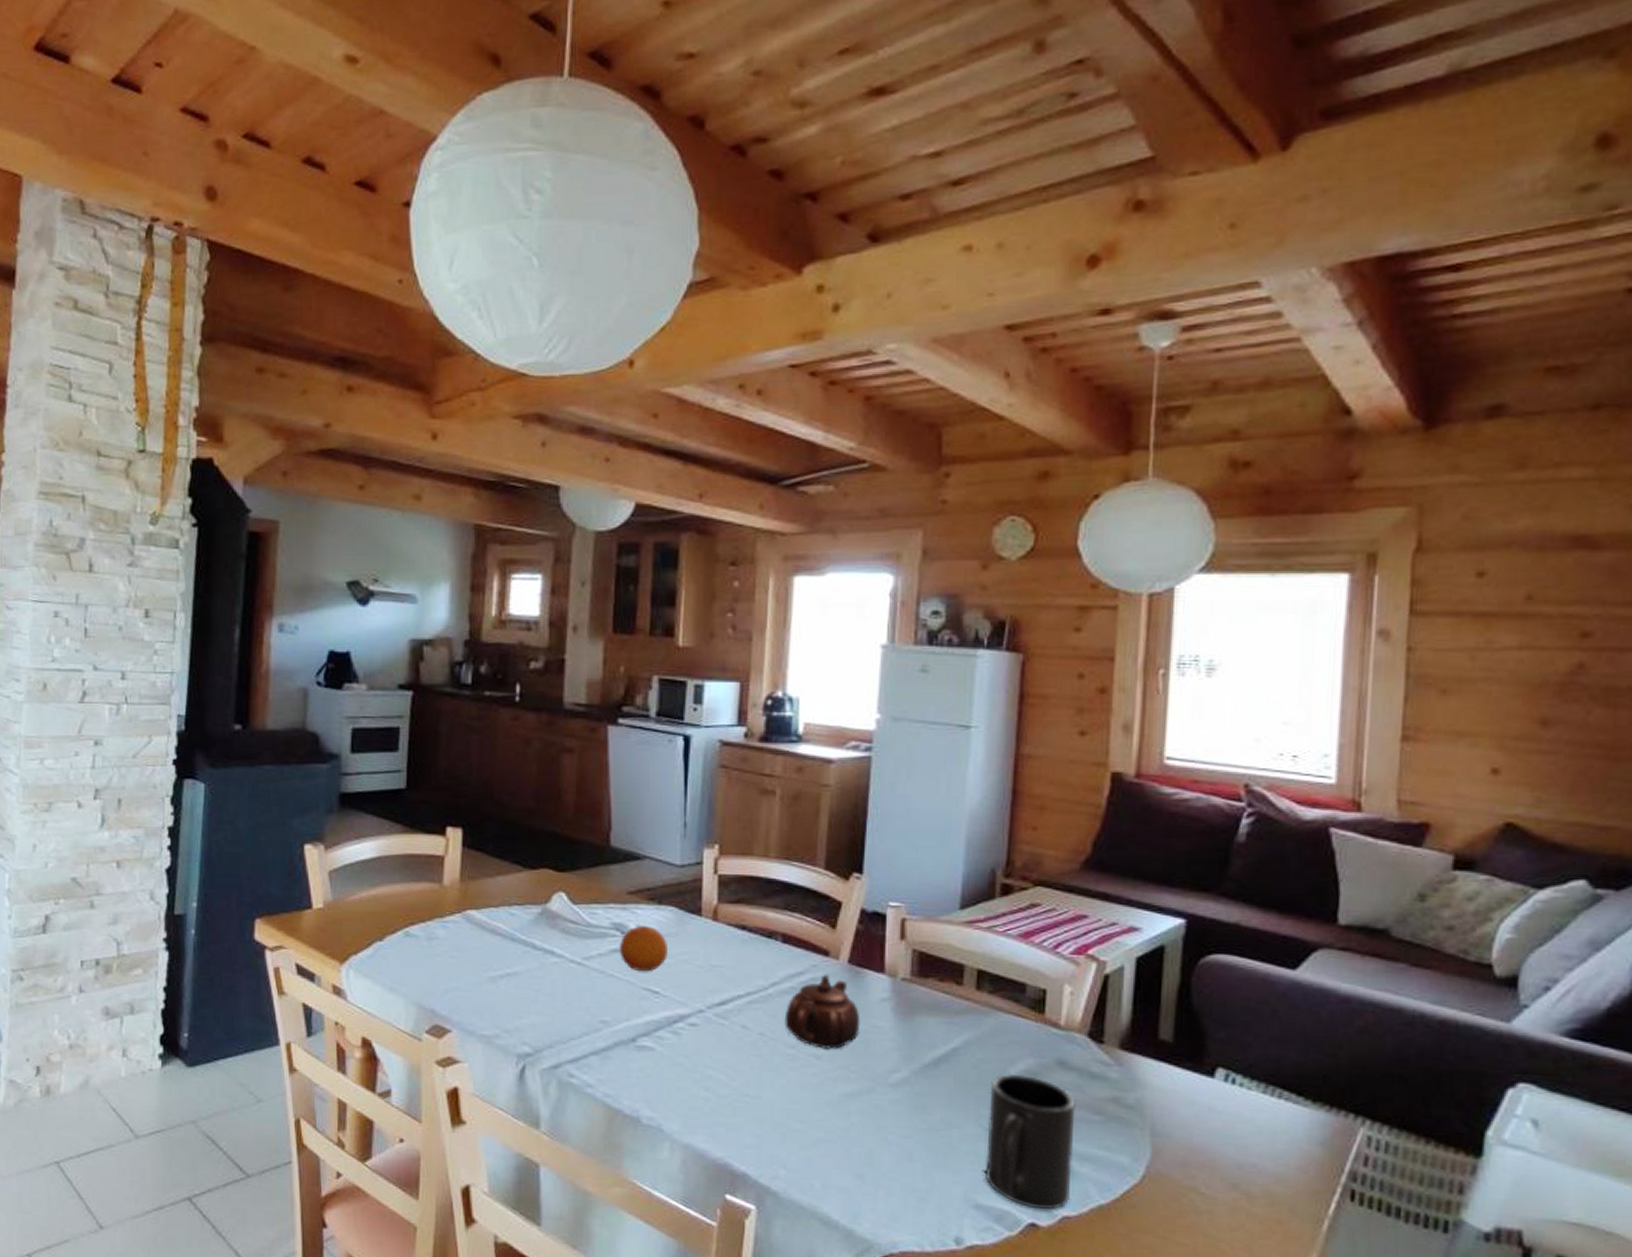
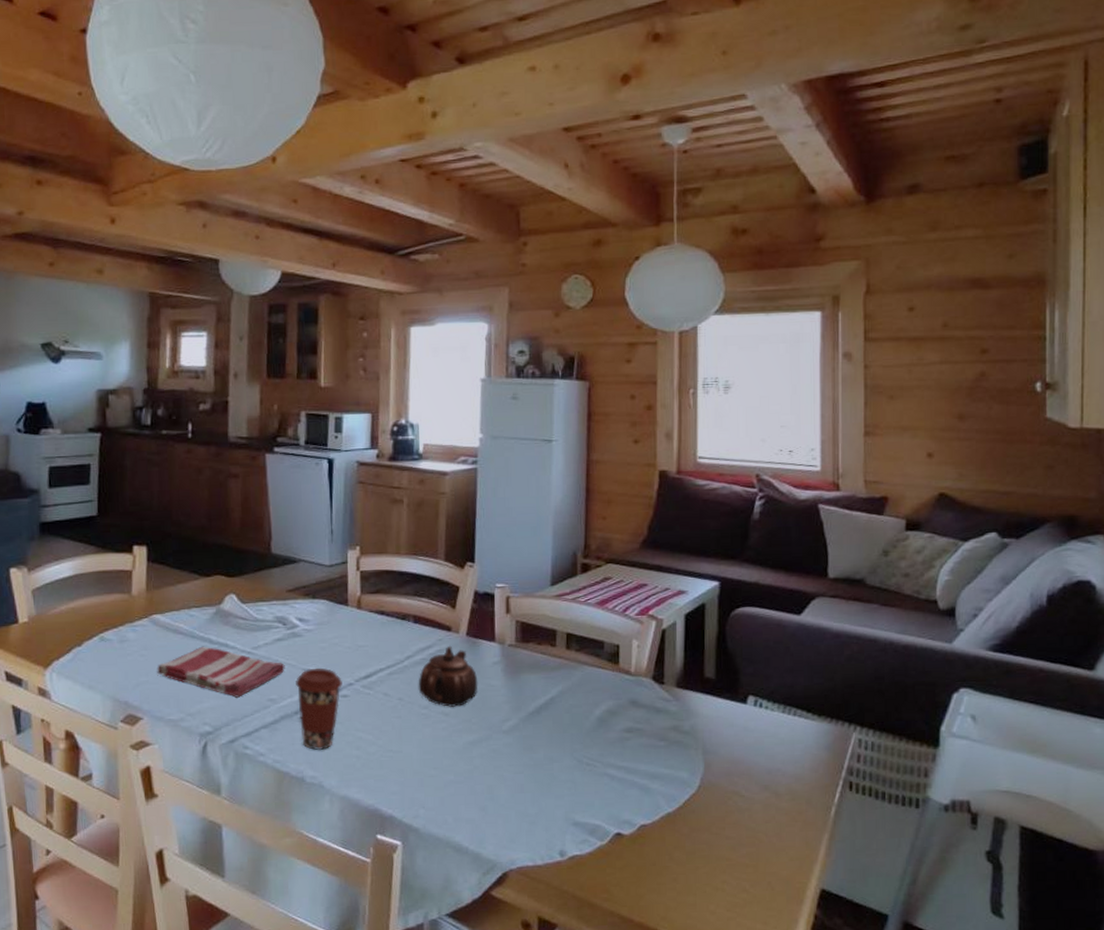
dish towel: none [469,951,622,1016] -> present [157,646,285,698]
fruit: present [620,926,668,972] -> none [282,617,322,656]
coffee cup: none [634,987,691,1088] -> present [296,668,342,751]
mug: present [984,1073,1076,1210] -> none [579,714,647,821]

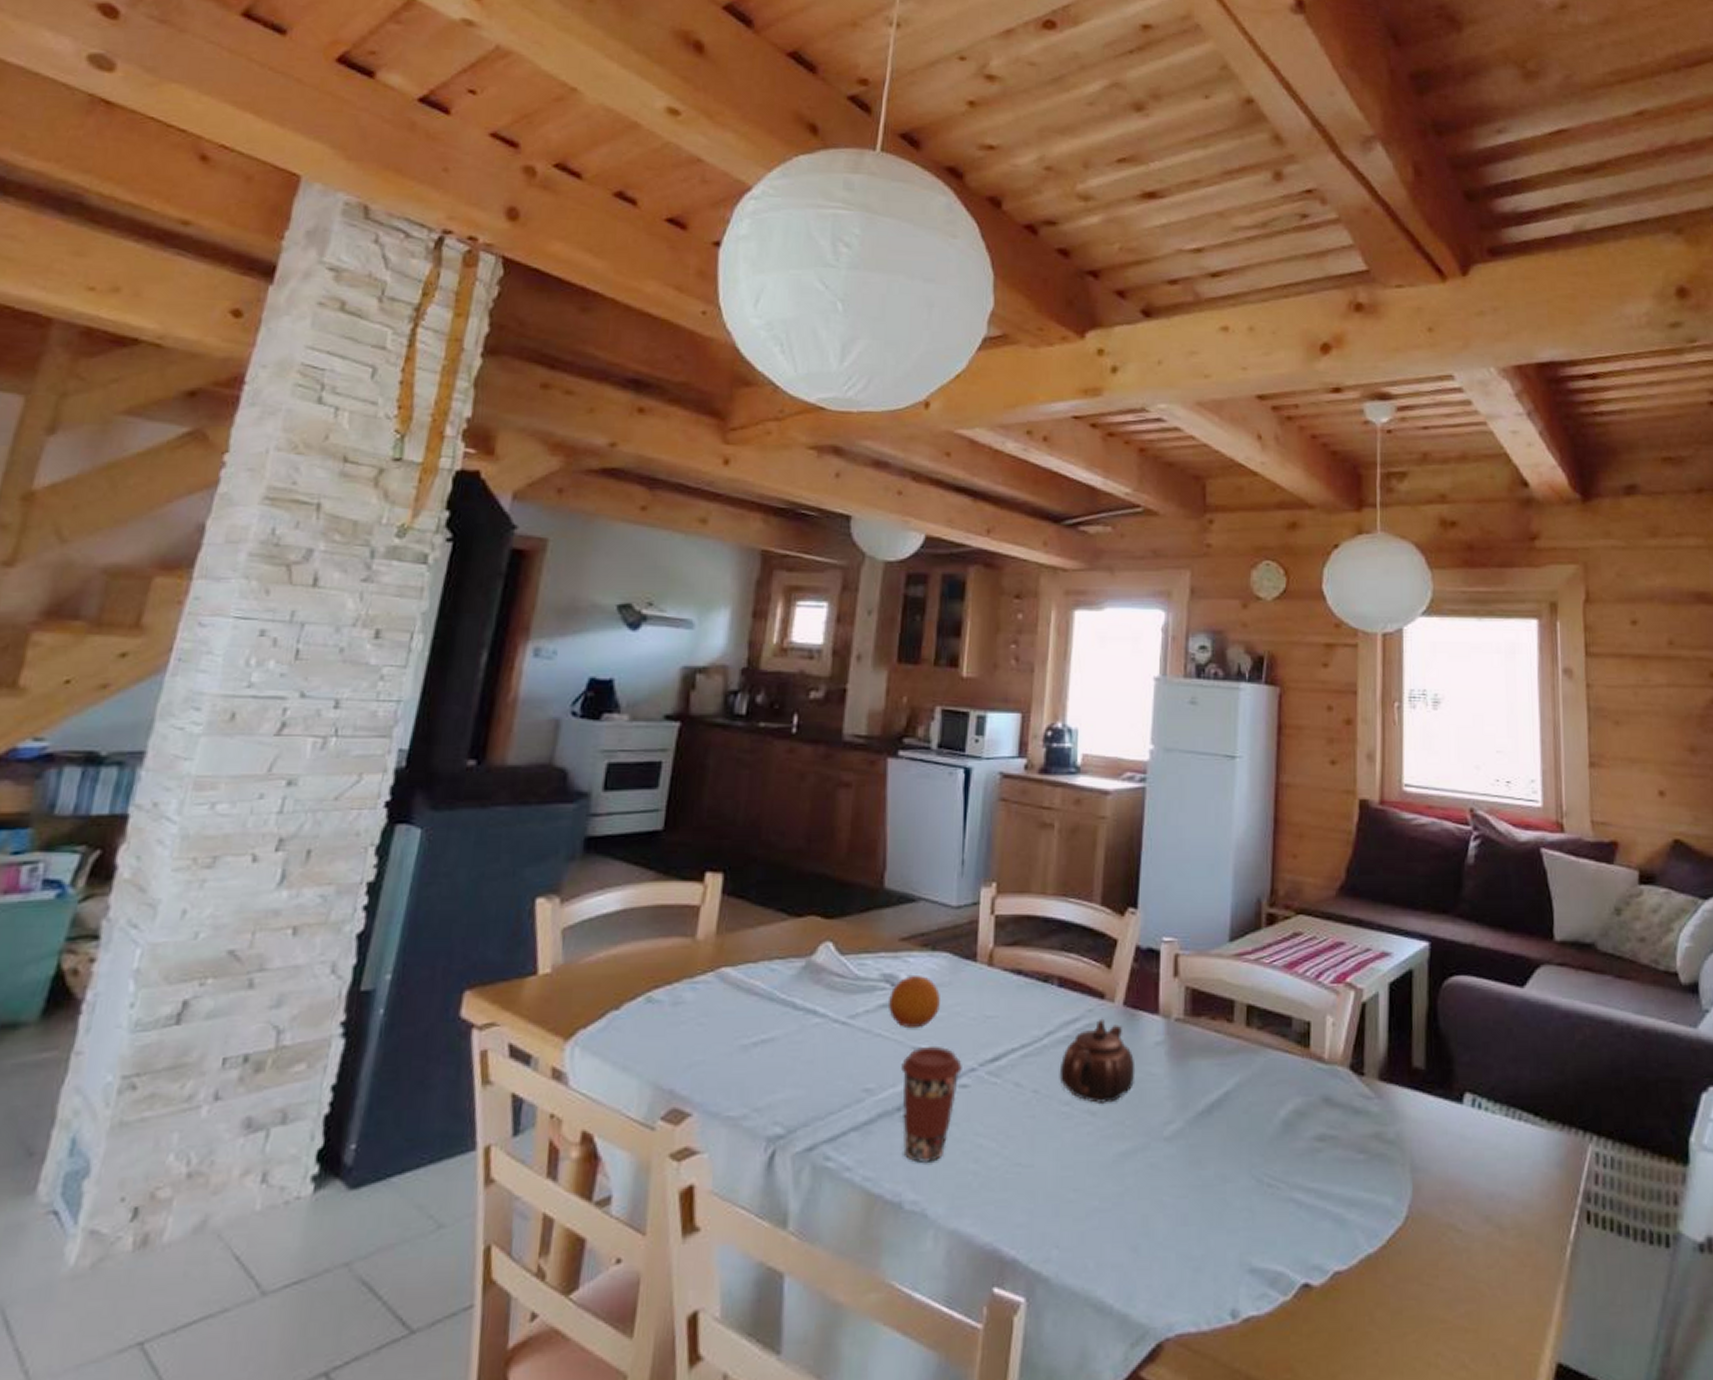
dish towel: present [157,646,285,698] -> none [718,1012,889,1086]
fruit: none [282,617,322,656] -> present [889,976,940,1029]

